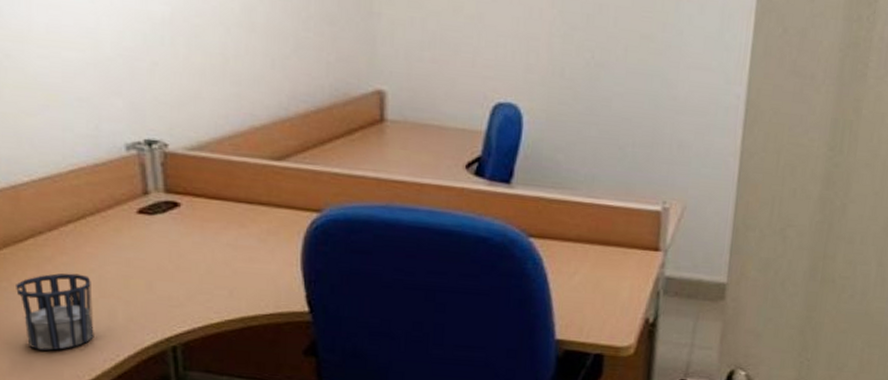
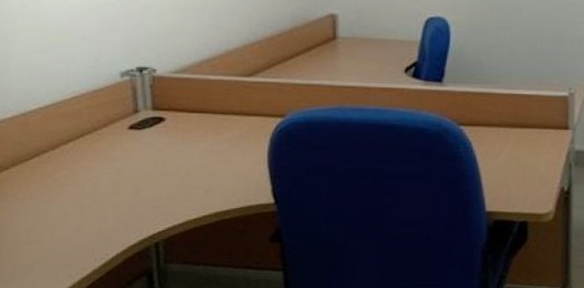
cup: present [16,273,94,351] -> none [20,185,87,255]

